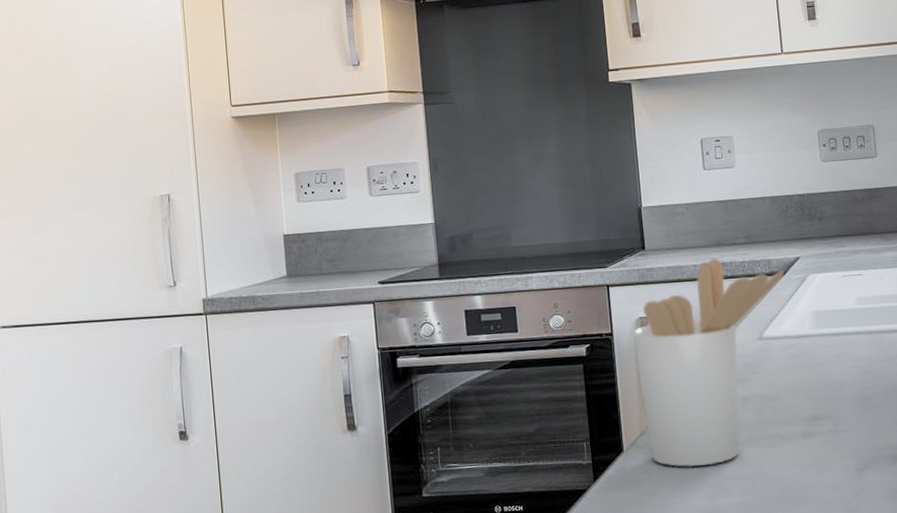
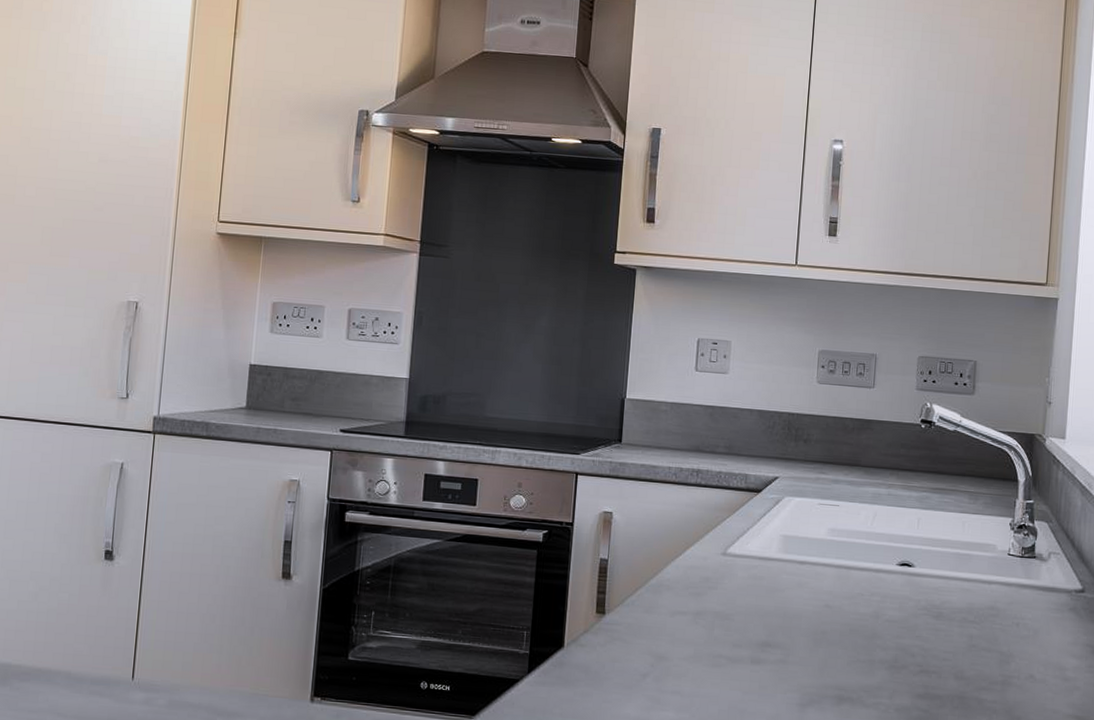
utensil holder: present [633,257,785,468] -> none [591,462,760,676]

